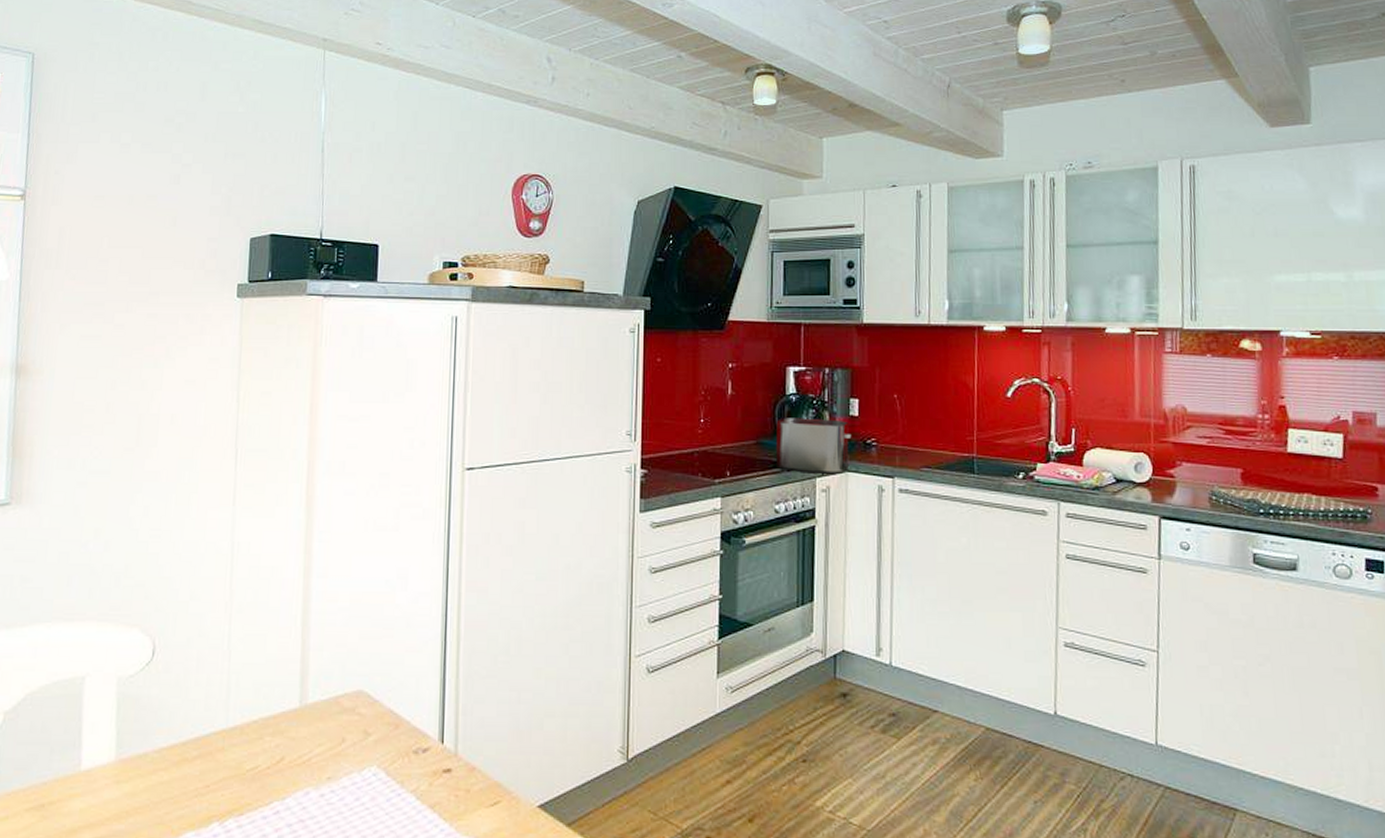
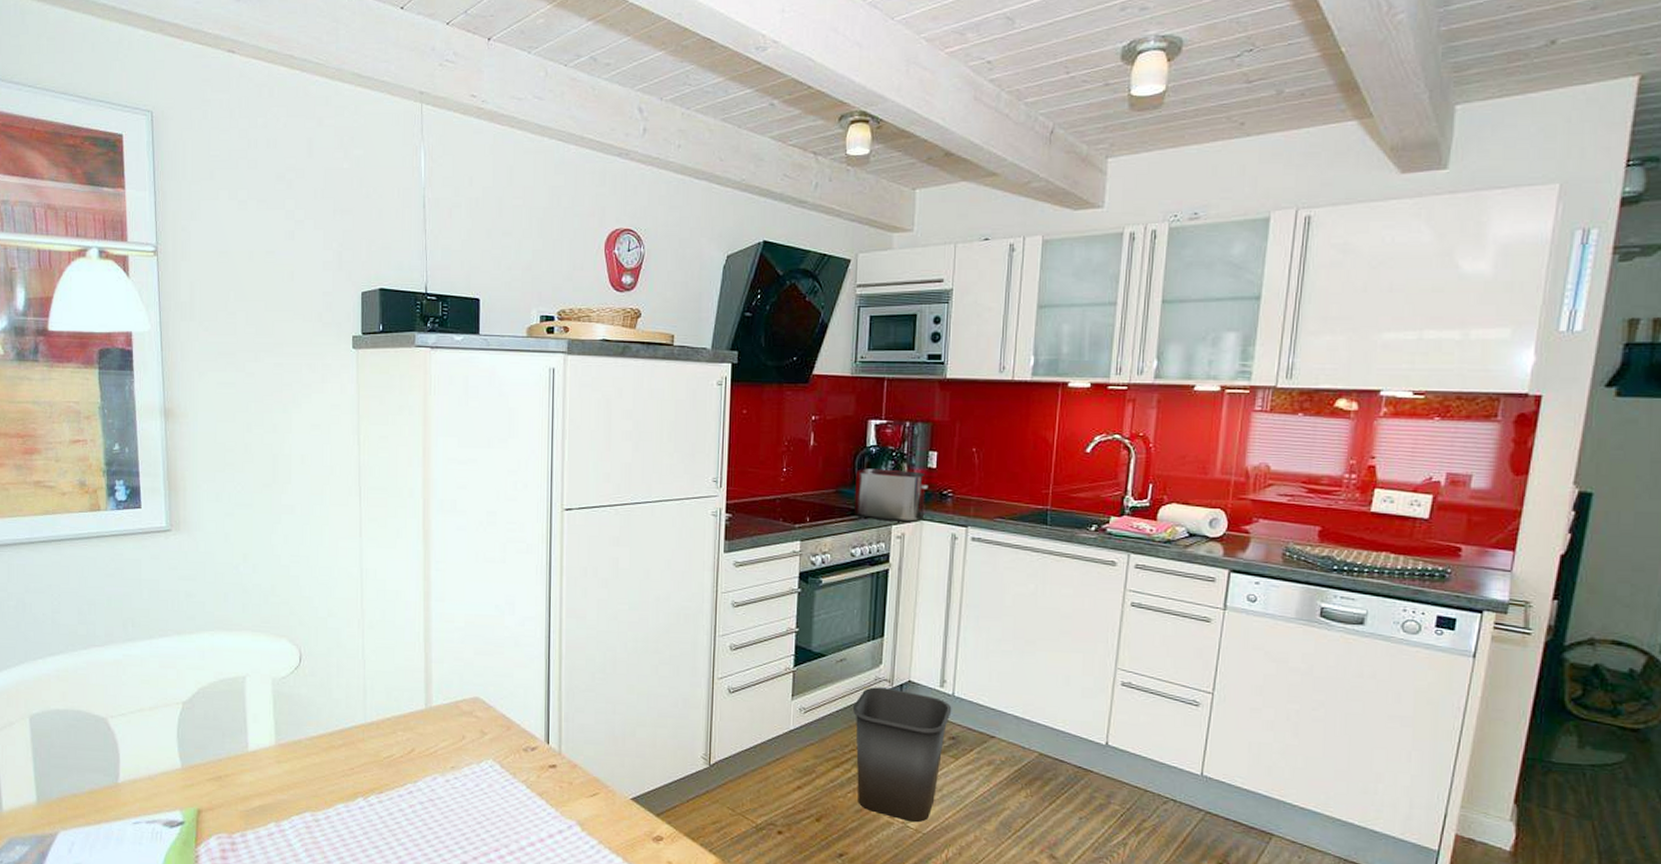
waste bin: none [783,659,890,816] -> present [852,687,952,822]

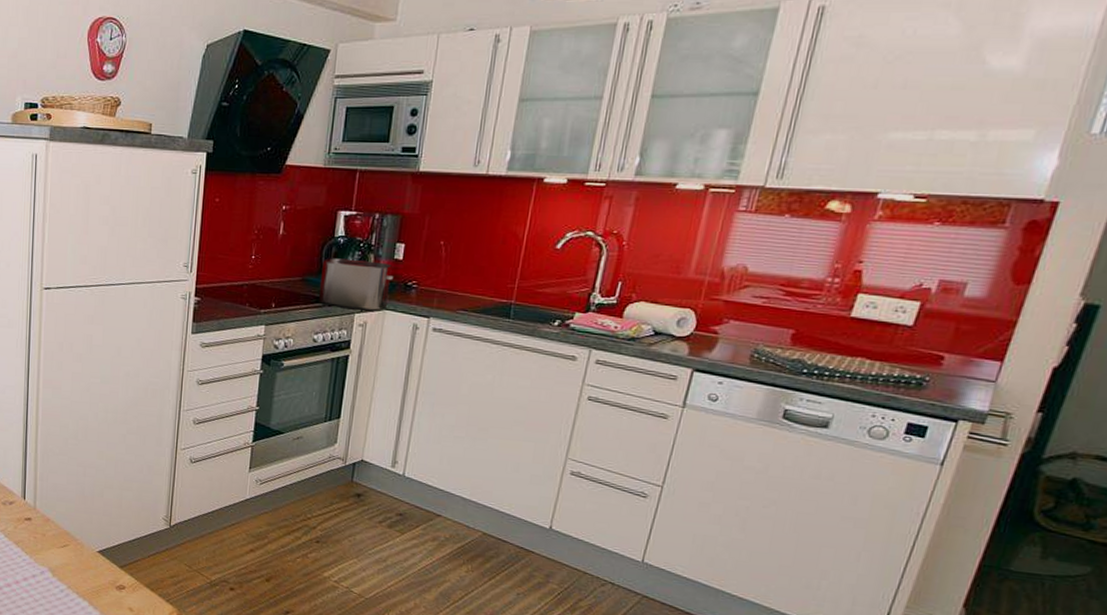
waste bin: present [852,687,952,822] -> none [305,464,401,588]

